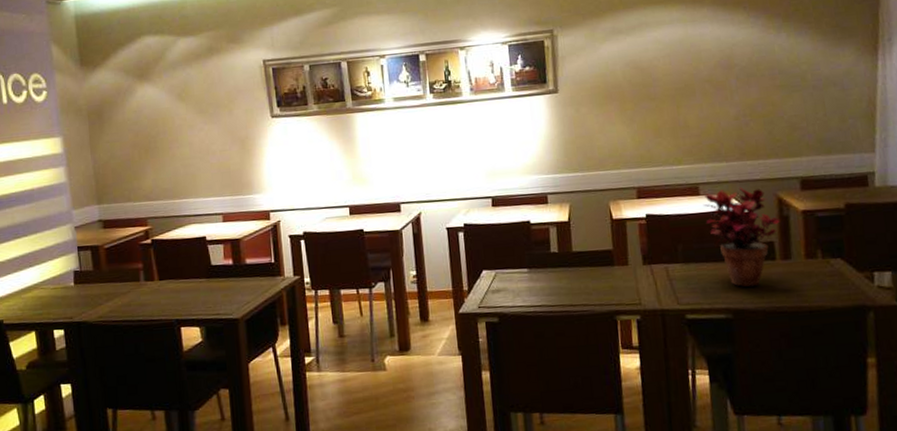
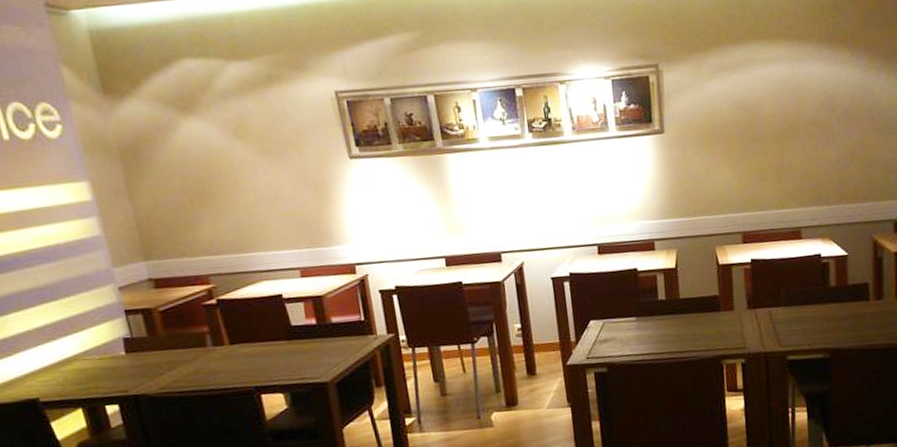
potted plant: present [703,187,780,288] -> none [805,230,875,328]

